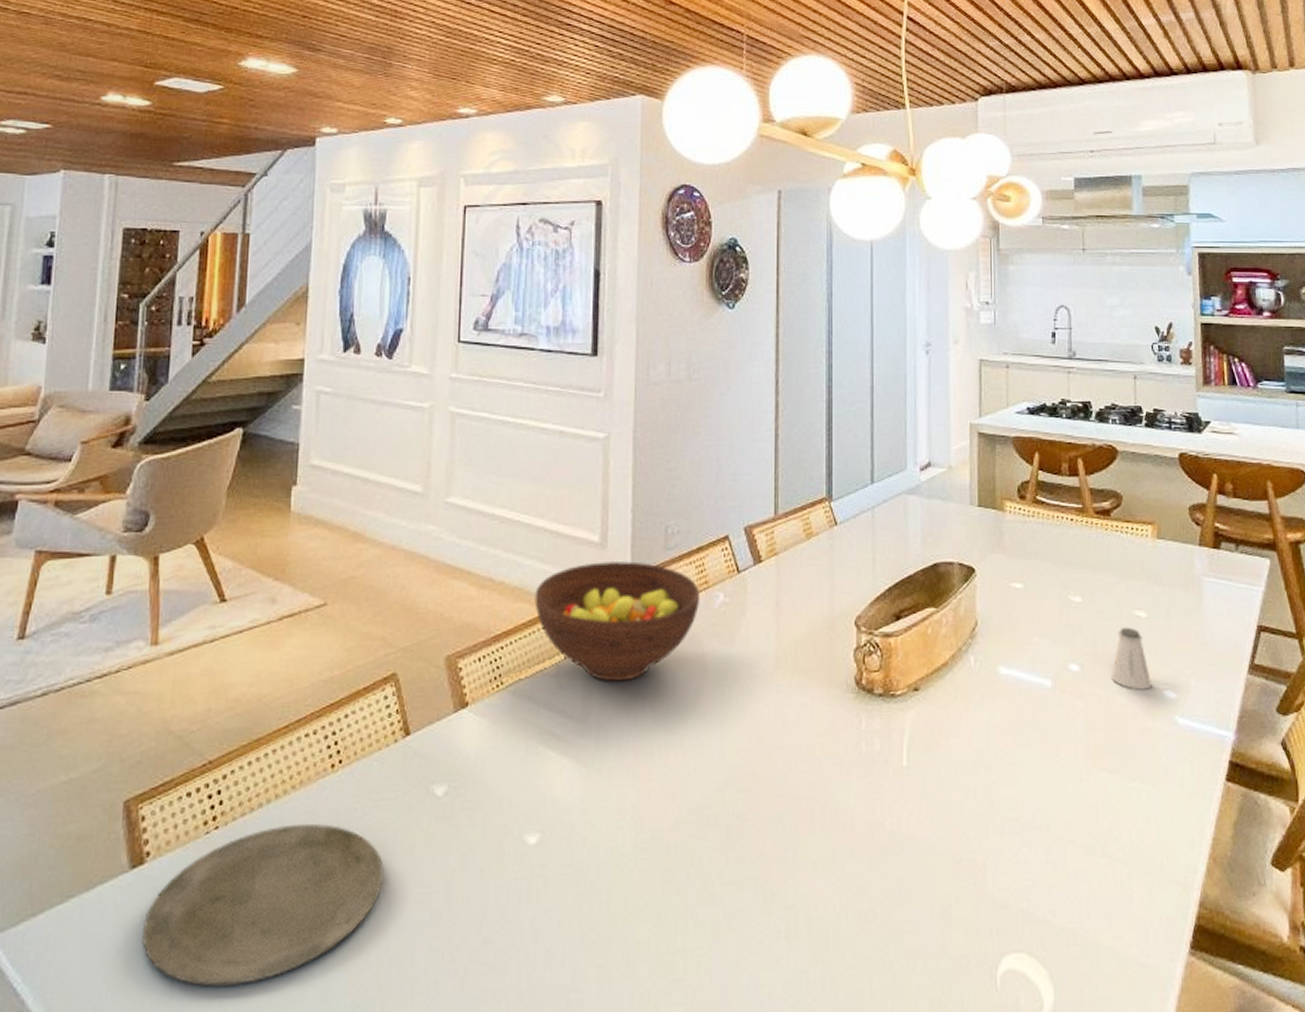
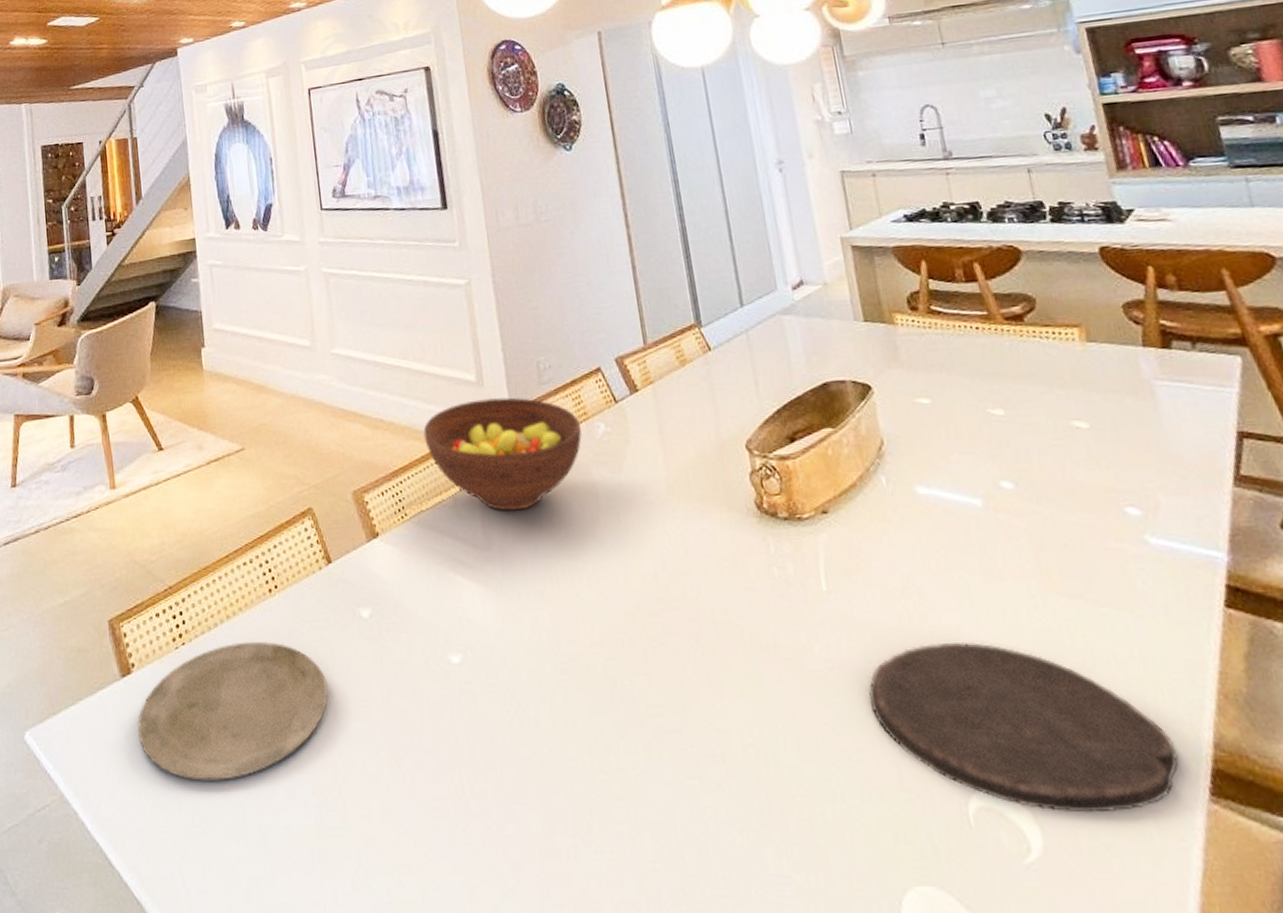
plate: none [929,815,1171,970] -> present [869,642,1178,813]
saltshaker: present [1111,627,1151,690] -> none [1054,439,1108,508]

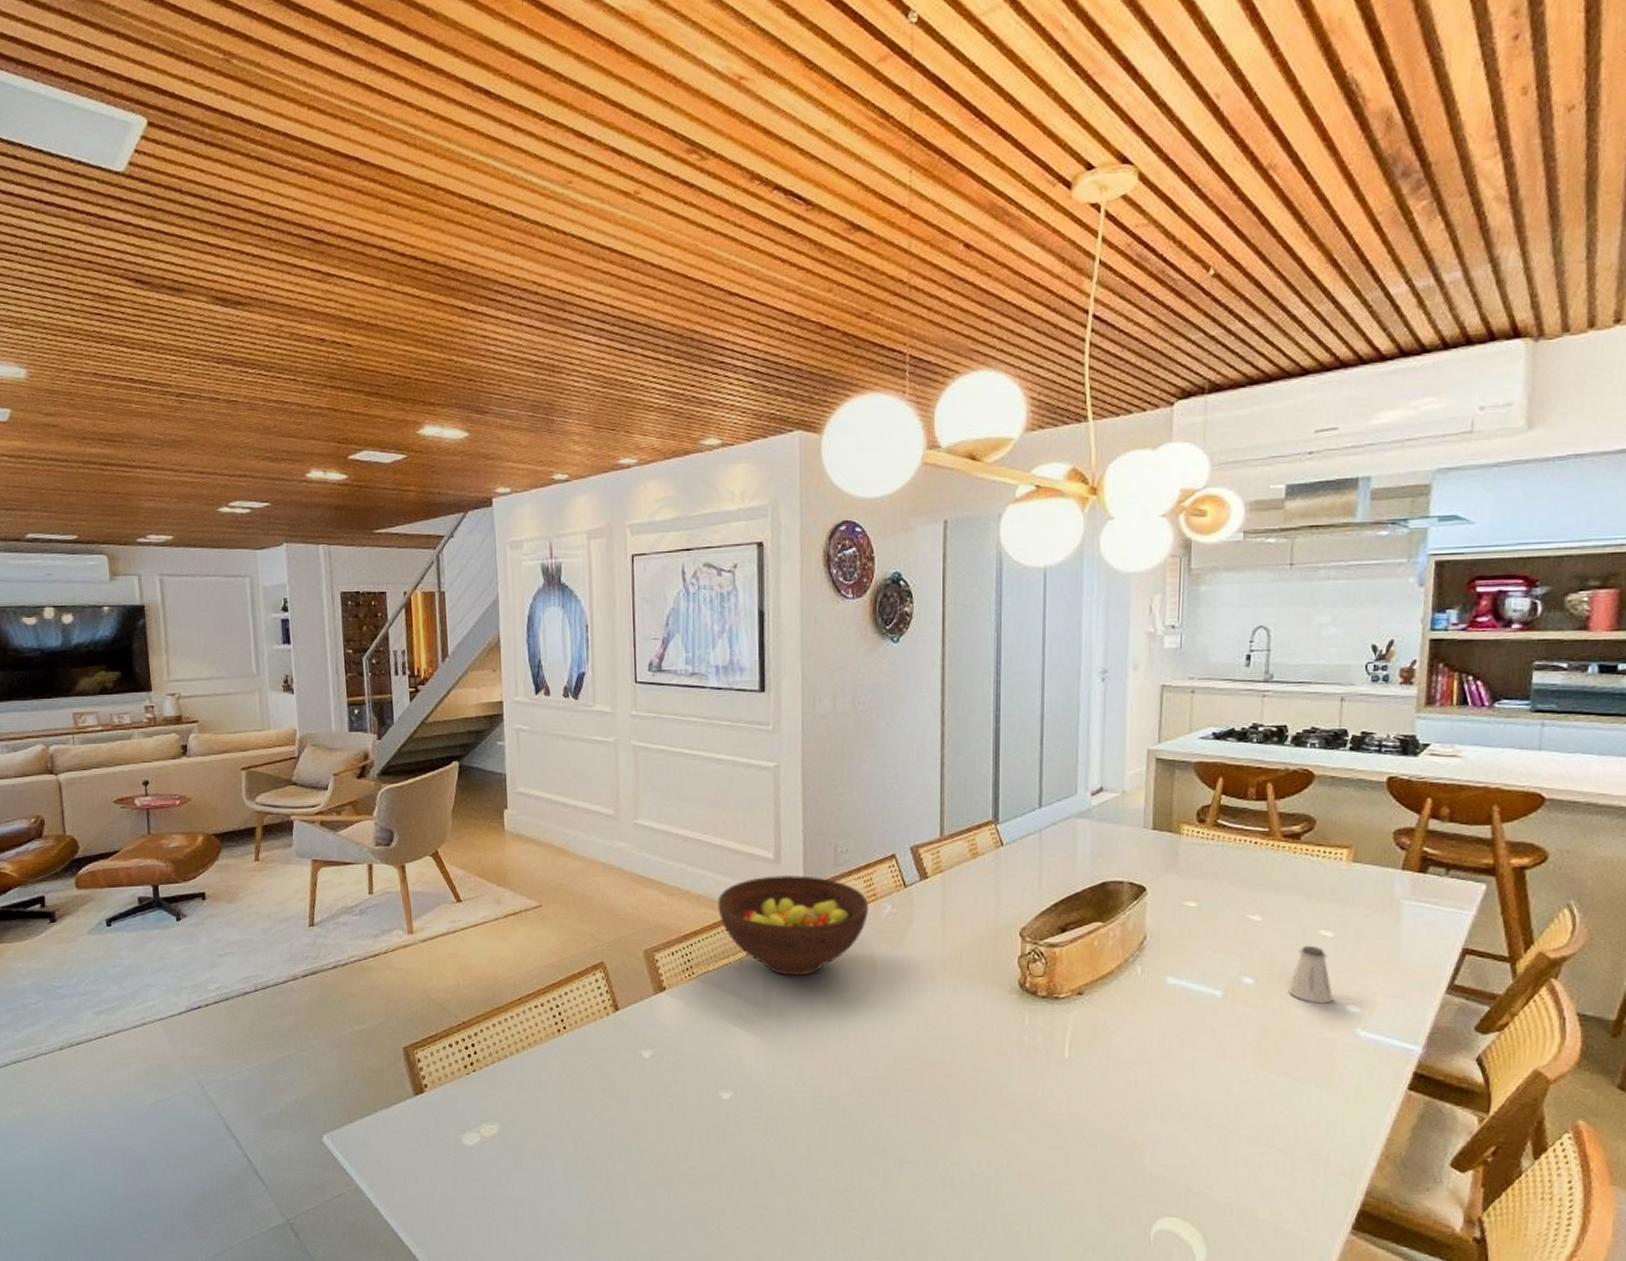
plate: present [138,641,329,781] -> none [429,1072,607,1181]
plate: present [869,642,1178,813] -> none [1087,1105,1334,1238]
saltshaker: none [1054,439,1108,508] -> present [1288,945,1333,1004]

